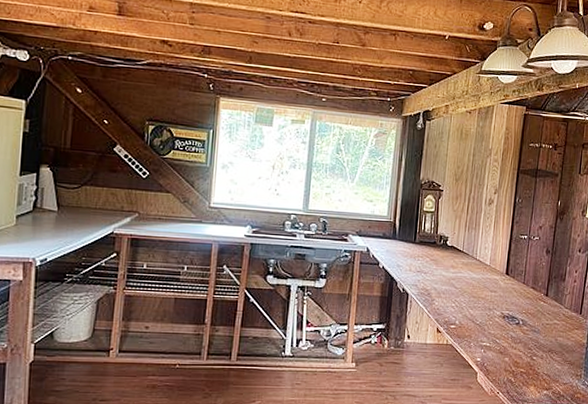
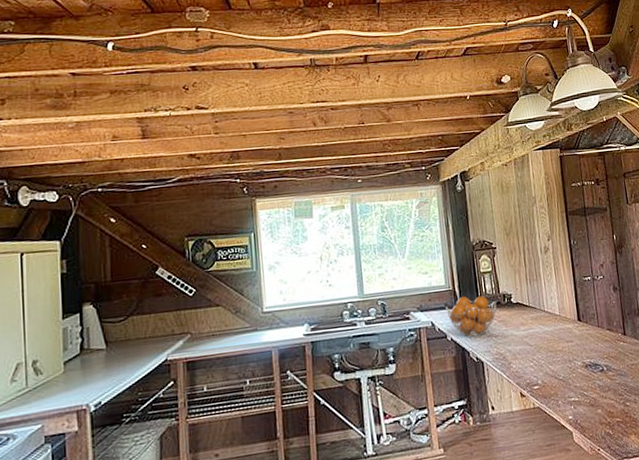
fruit basket: none [383,230,432,270] -> present [446,295,497,338]

